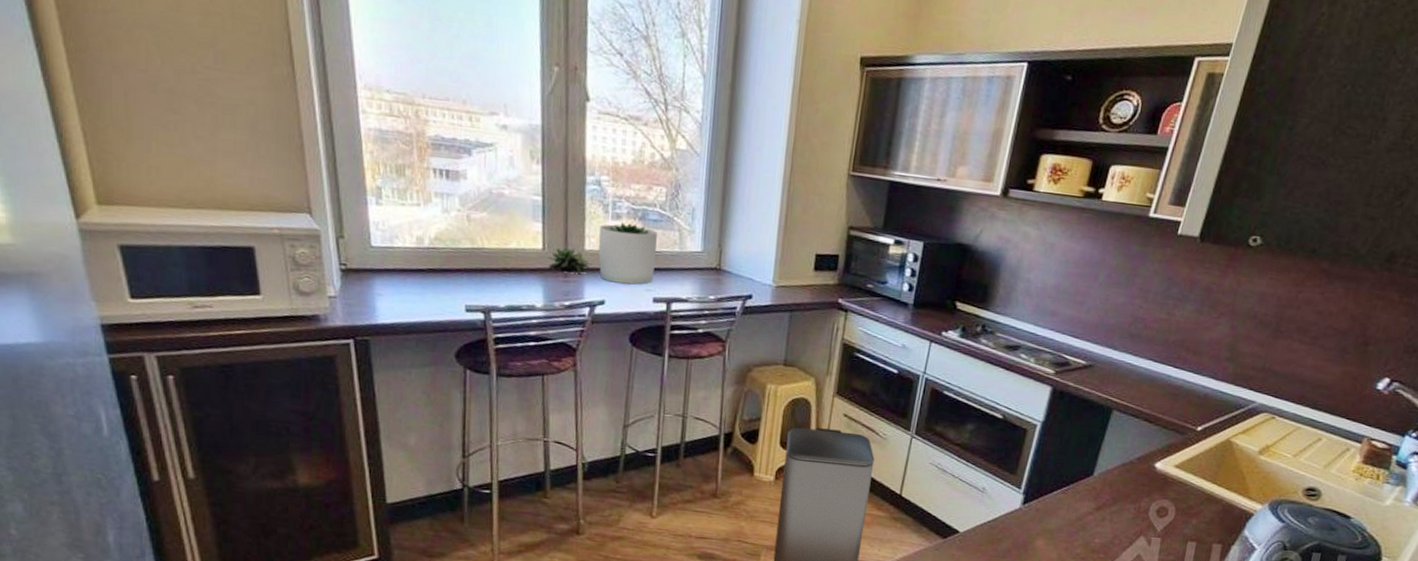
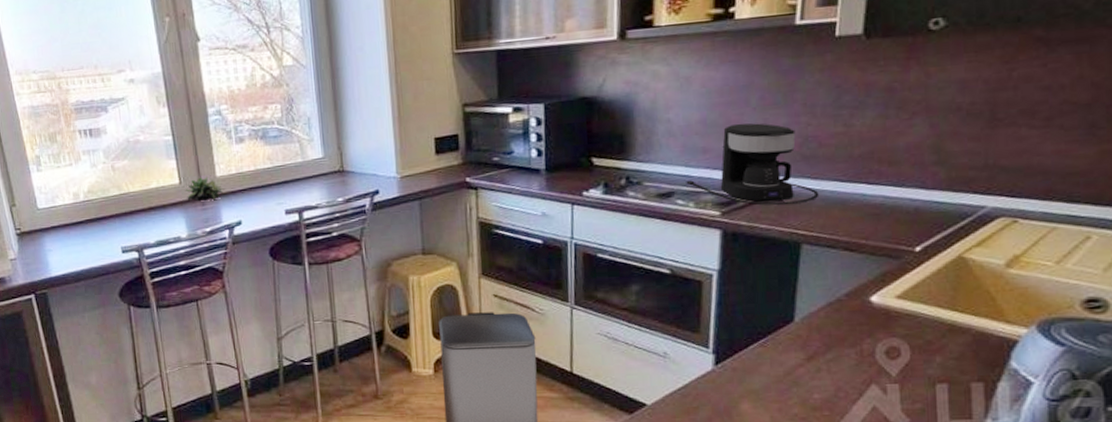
planter: present [598,222,658,285] -> none [226,143,283,203]
coffee maker: none [1032,295,1135,375] -> present [686,123,818,205]

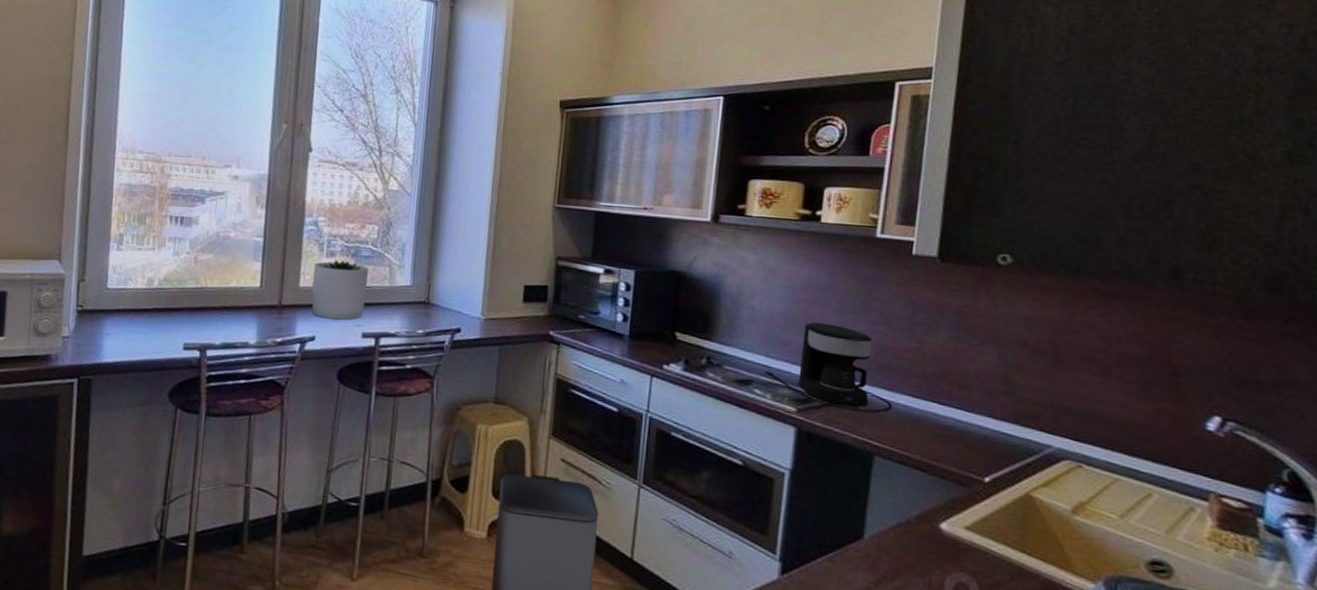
succulent plant: present [185,177,225,202] -> none [264,284,305,311]
planter: none [226,143,283,203] -> present [311,260,369,320]

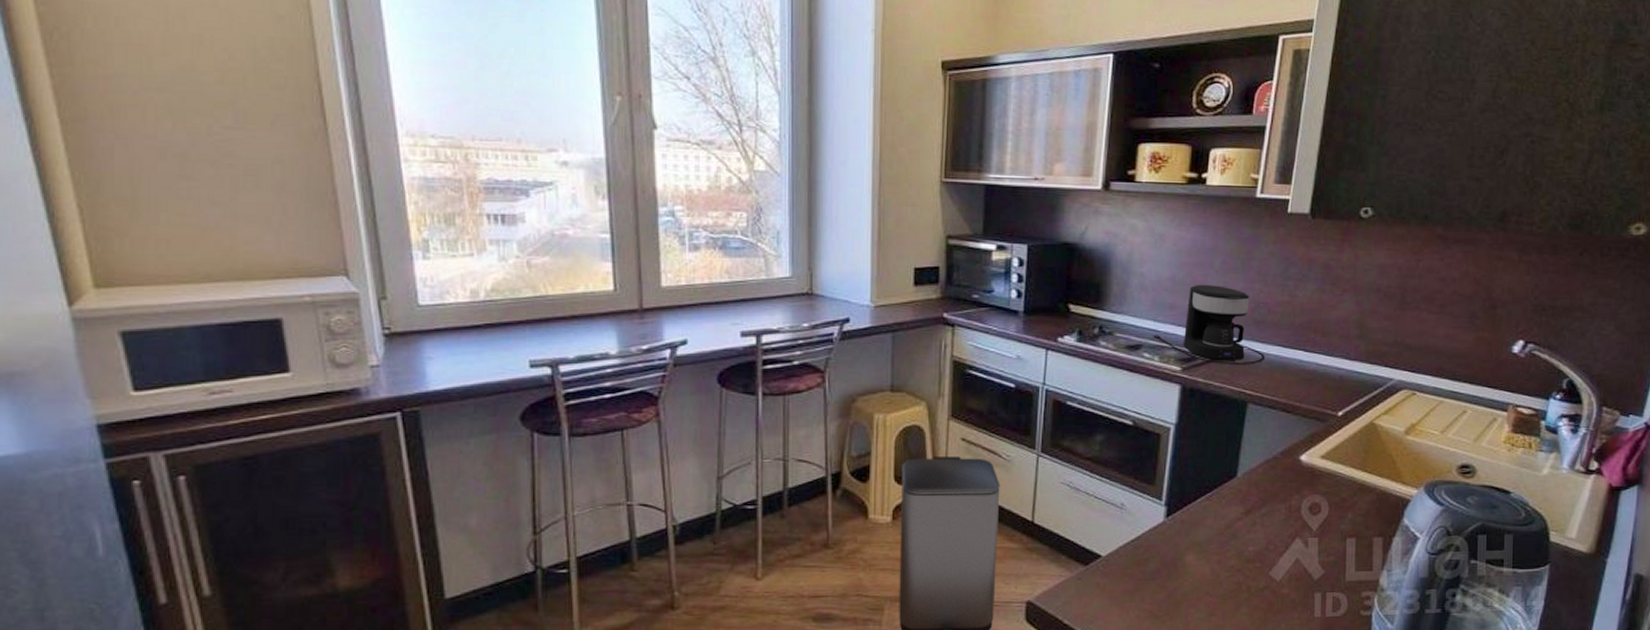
planter: present [311,260,369,320] -> none [675,253,742,319]

